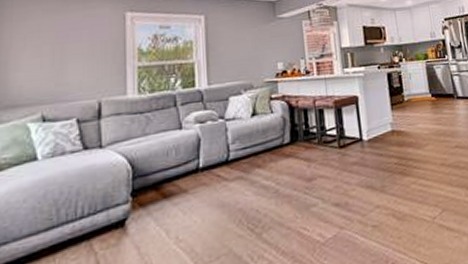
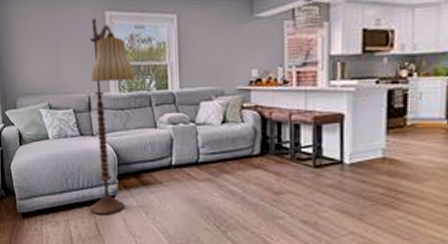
floor lamp: none [90,19,158,250] -> present [90,18,135,215]

